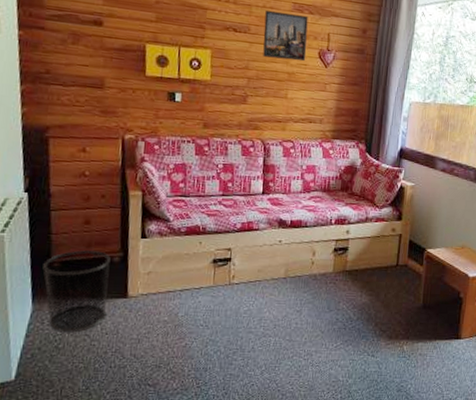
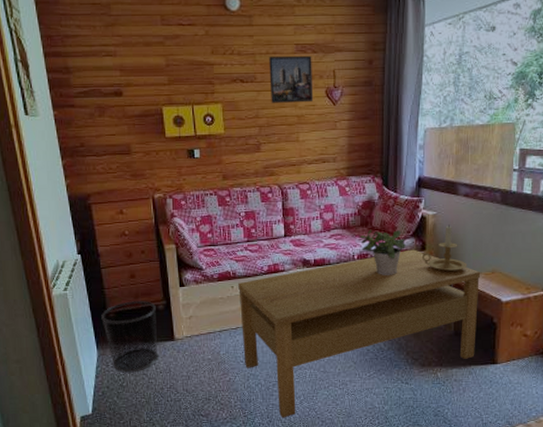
coffee table: none [204,218,452,390] -> present [238,249,481,418]
potted plant: none [338,194,384,243] -> present [359,229,407,275]
candle holder: none [397,197,440,244] -> present [421,224,468,272]

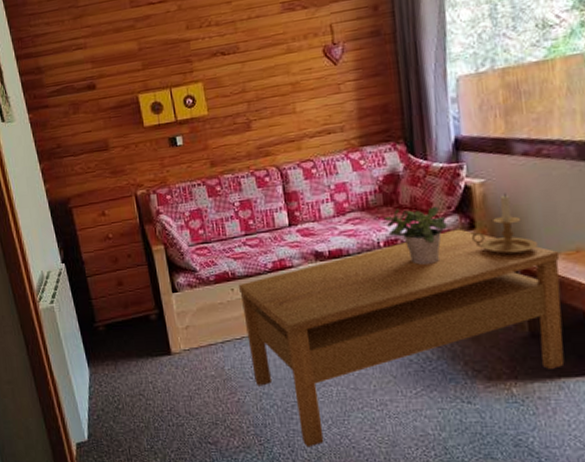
waste bin: present [101,301,159,373] -> none [90,310,155,393]
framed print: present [269,55,314,103] -> none [252,12,309,73]

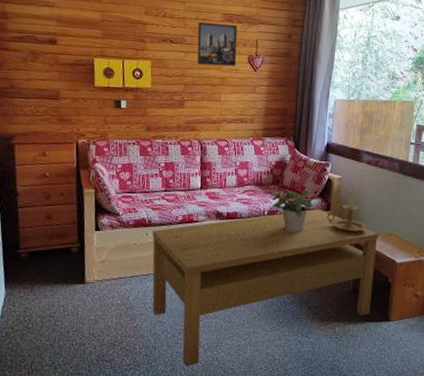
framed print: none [252,12,309,73] -> present [197,21,238,67]

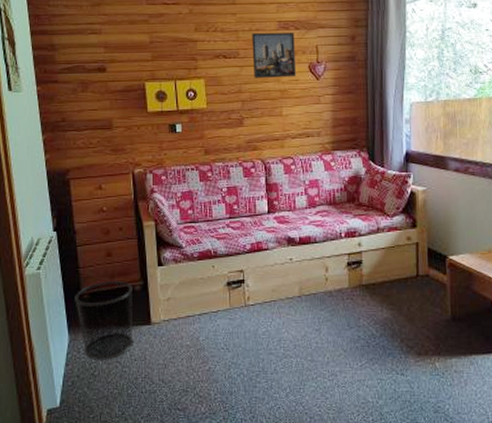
waste bin: none [13,242,70,314] -> present [75,281,134,360]
coffee table: present [152,209,379,367] -> none [220,227,477,414]
potted plant: present [270,187,313,232] -> none [346,205,397,254]
candle holder: present [326,188,367,232] -> none [412,200,462,251]

